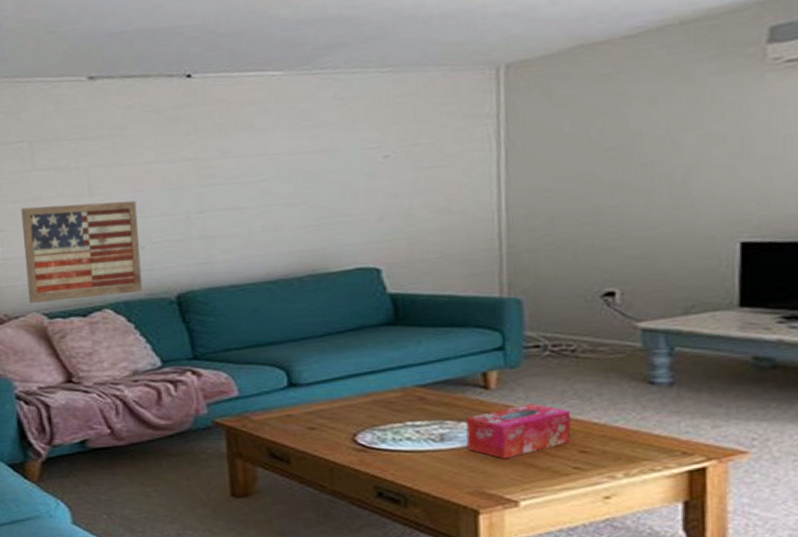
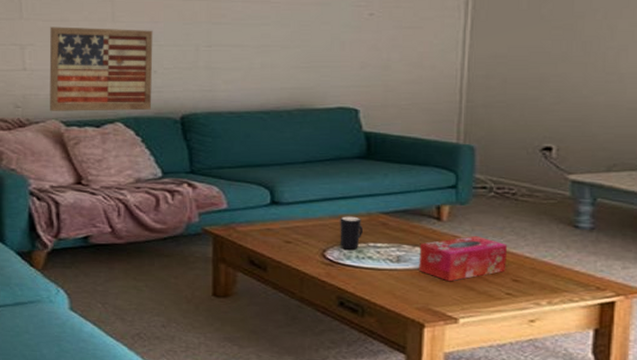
mug: none [370,392,399,432] -> present [340,216,364,250]

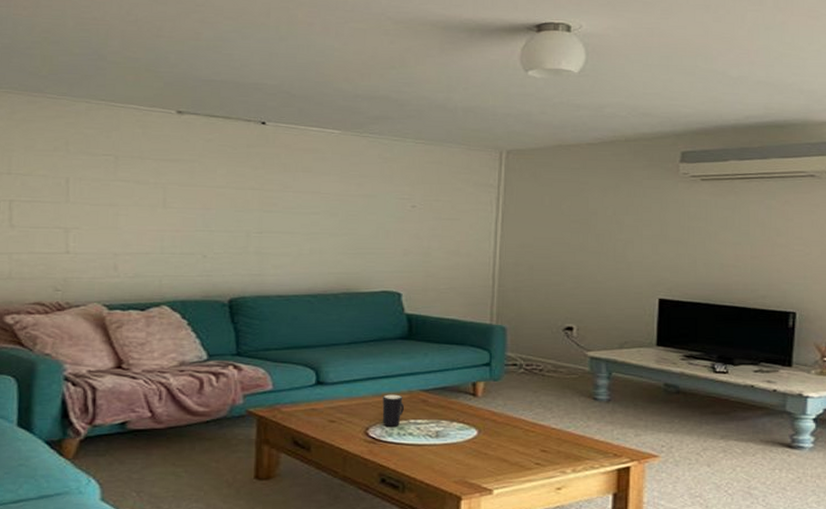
wall art: present [49,27,153,112] -> none [92,211,204,295]
tissue box: present [419,235,507,282] -> none [456,409,535,455]

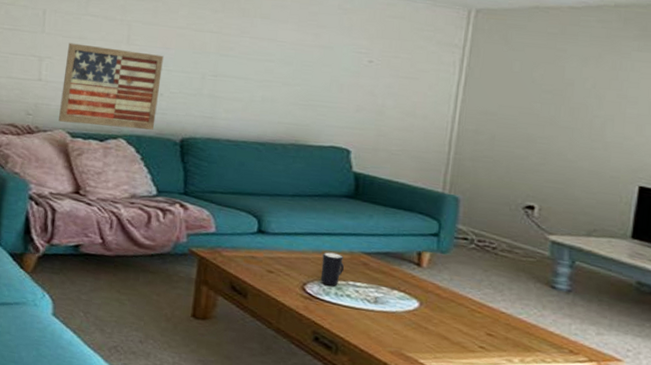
wall art: none [92,211,204,295] -> present [58,43,164,130]

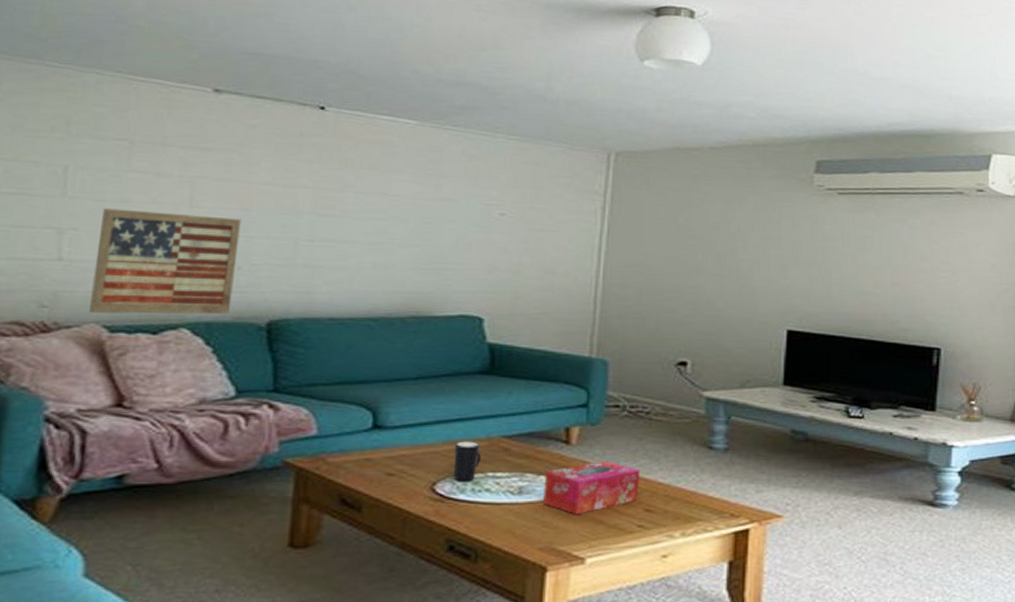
tissue box: none [395,285,484,329] -> present [543,460,639,515]

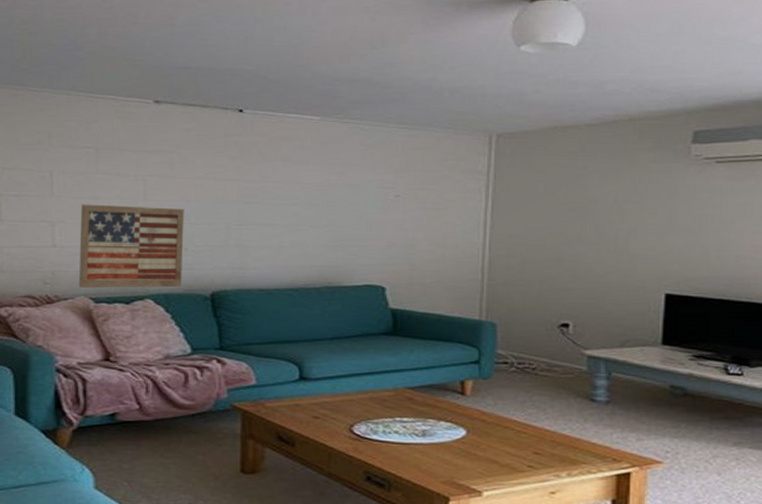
mug: present [453,441,482,481] -> none [367,391,390,424]
tissue box: present [543,460,639,515] -> none [444,409,528,455]

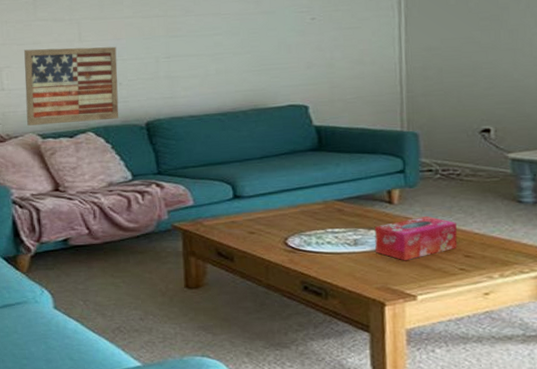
tissue box: none [444,409,528,455] -> present [374,215,458,261]

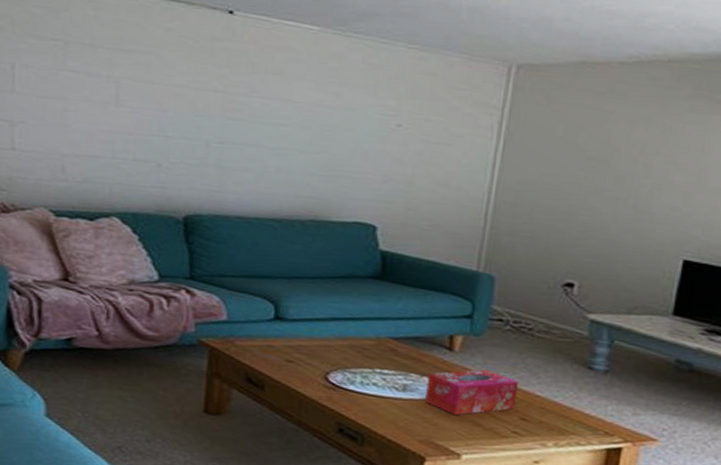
wall art: present [24,46,119,126] -> none [39,104,160,206]

